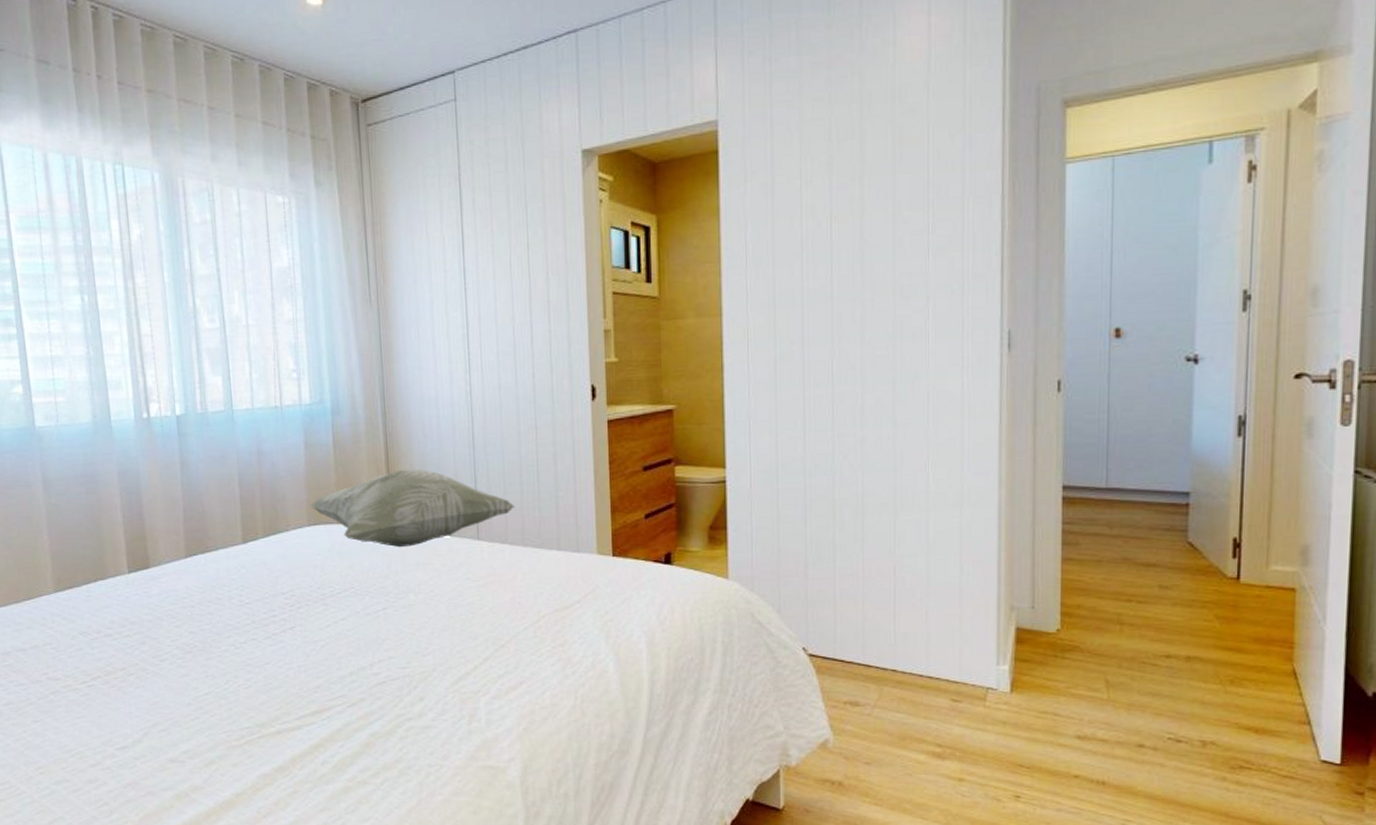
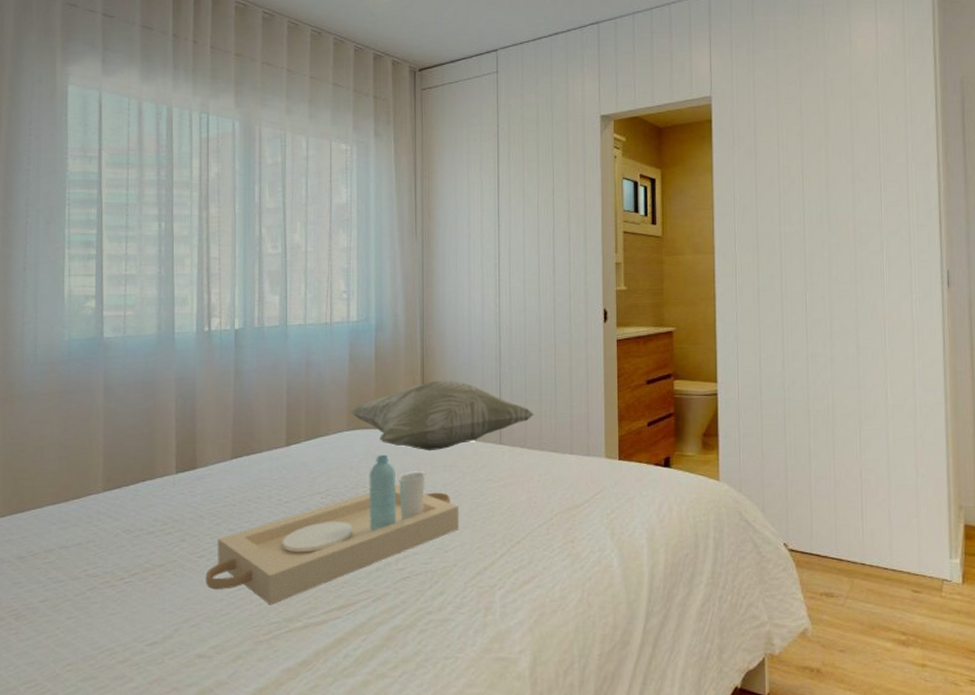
serving tray: none [170,552,437,710] -> present [205,454,459,605]

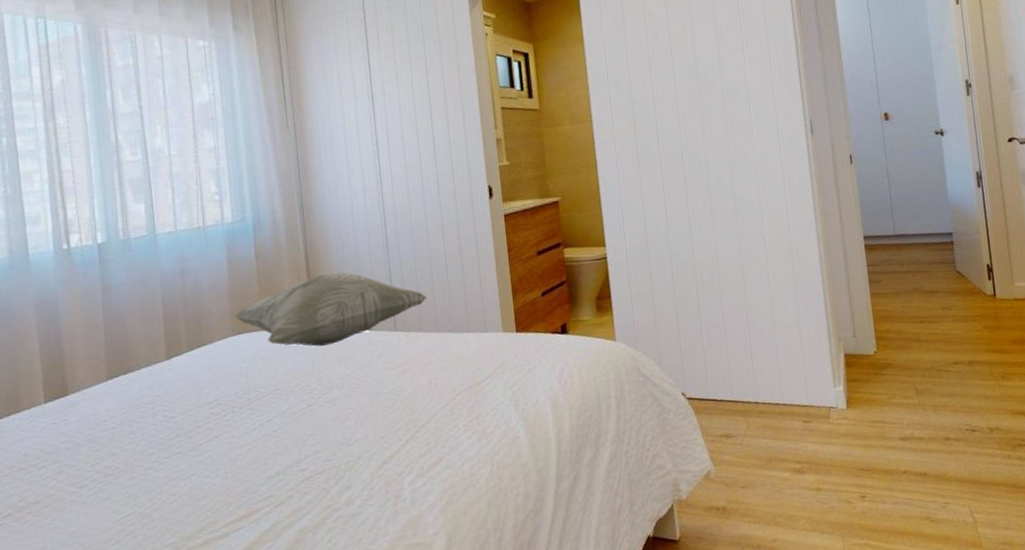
serving tray: present [205,454,459,605] -> none [89,355,360,527]

